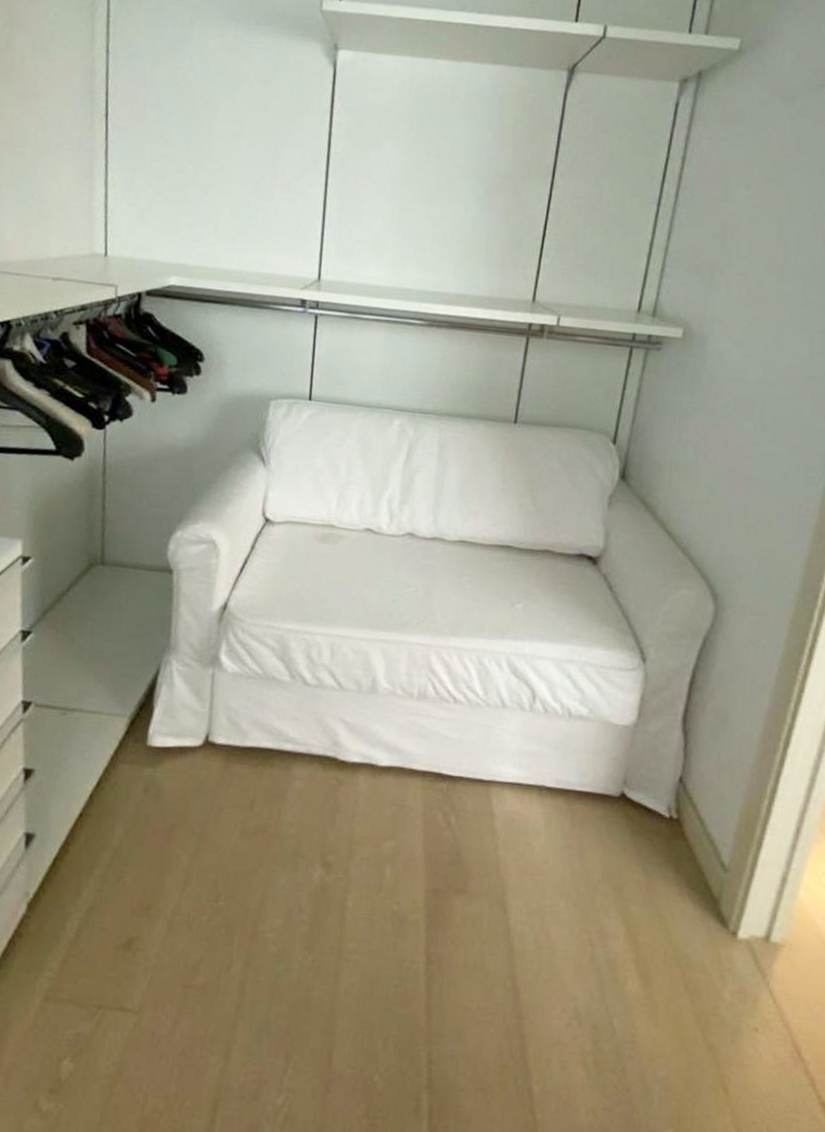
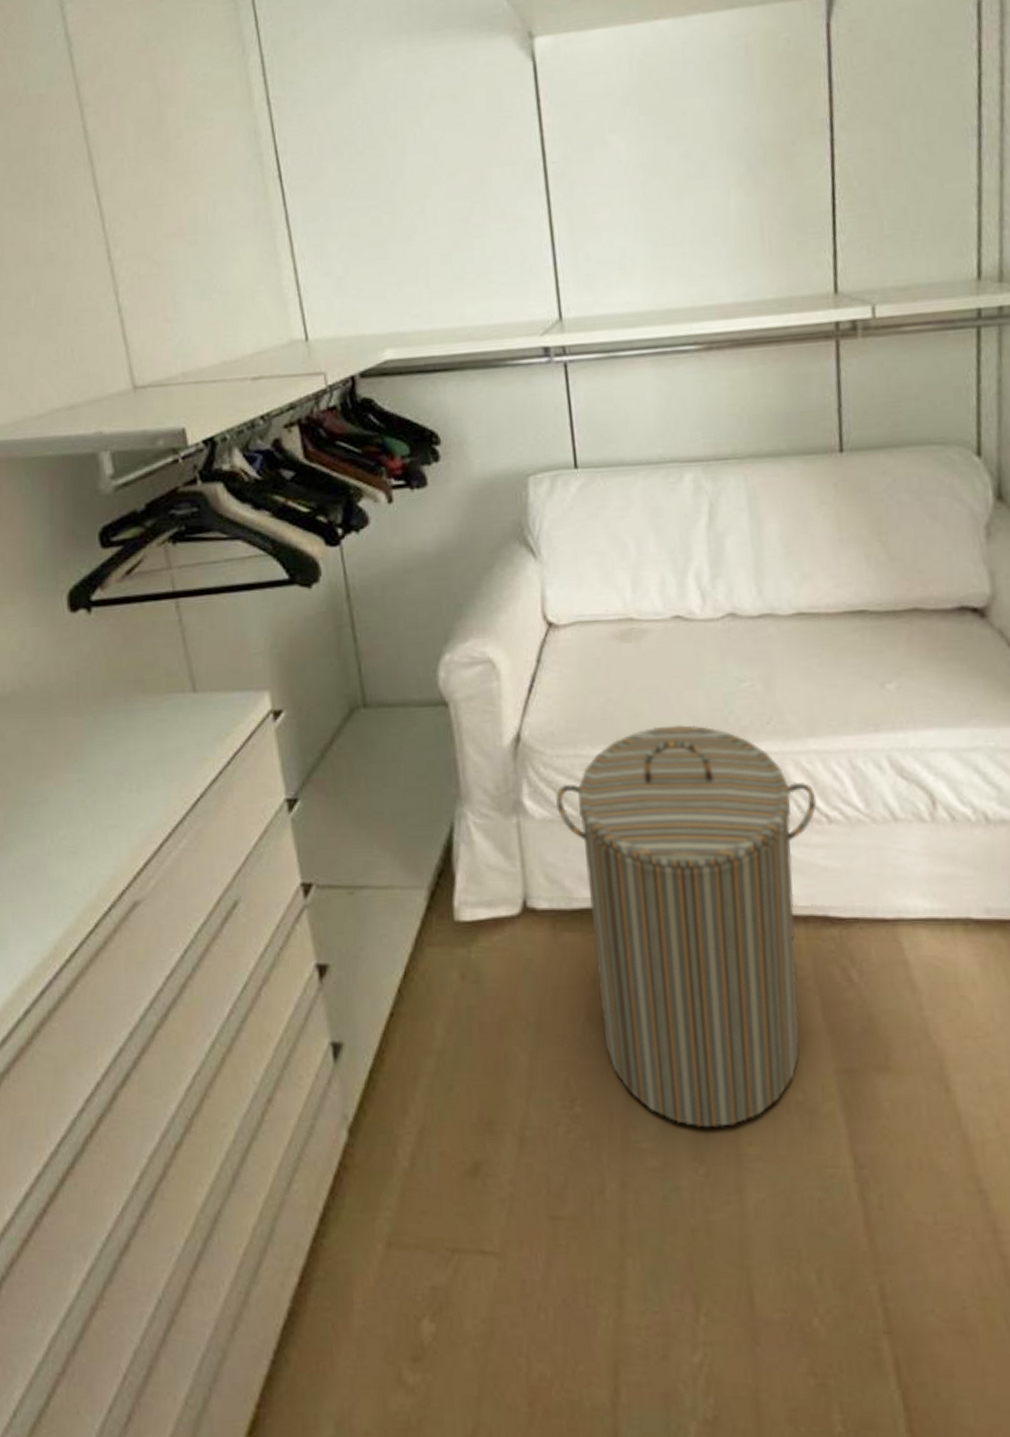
laundry hamper: none [245,613,449,926] -> present [555,725,817,1128]

